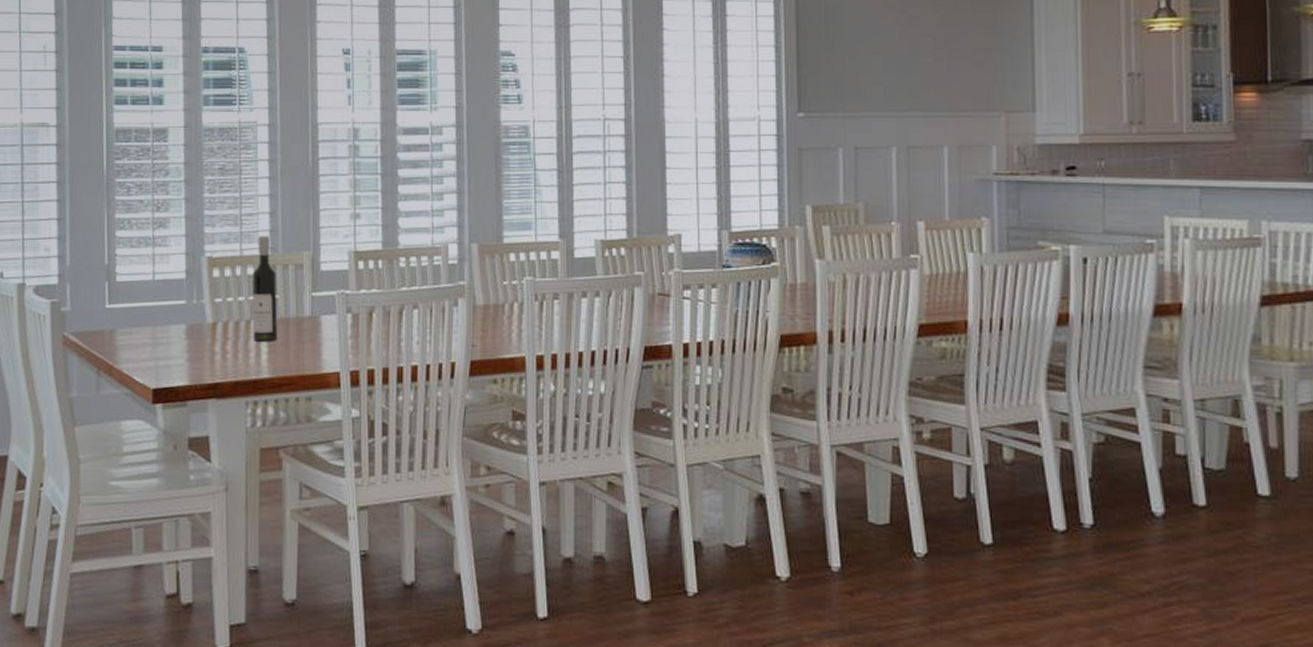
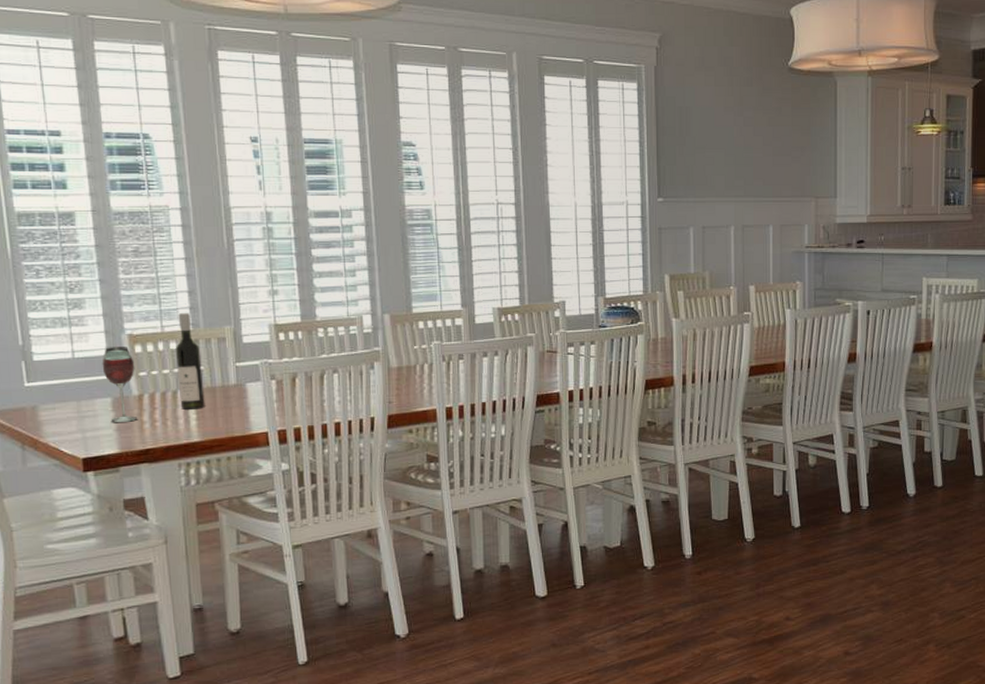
wineglass: none [180,270,212,352] -> present [102,347,138,422]

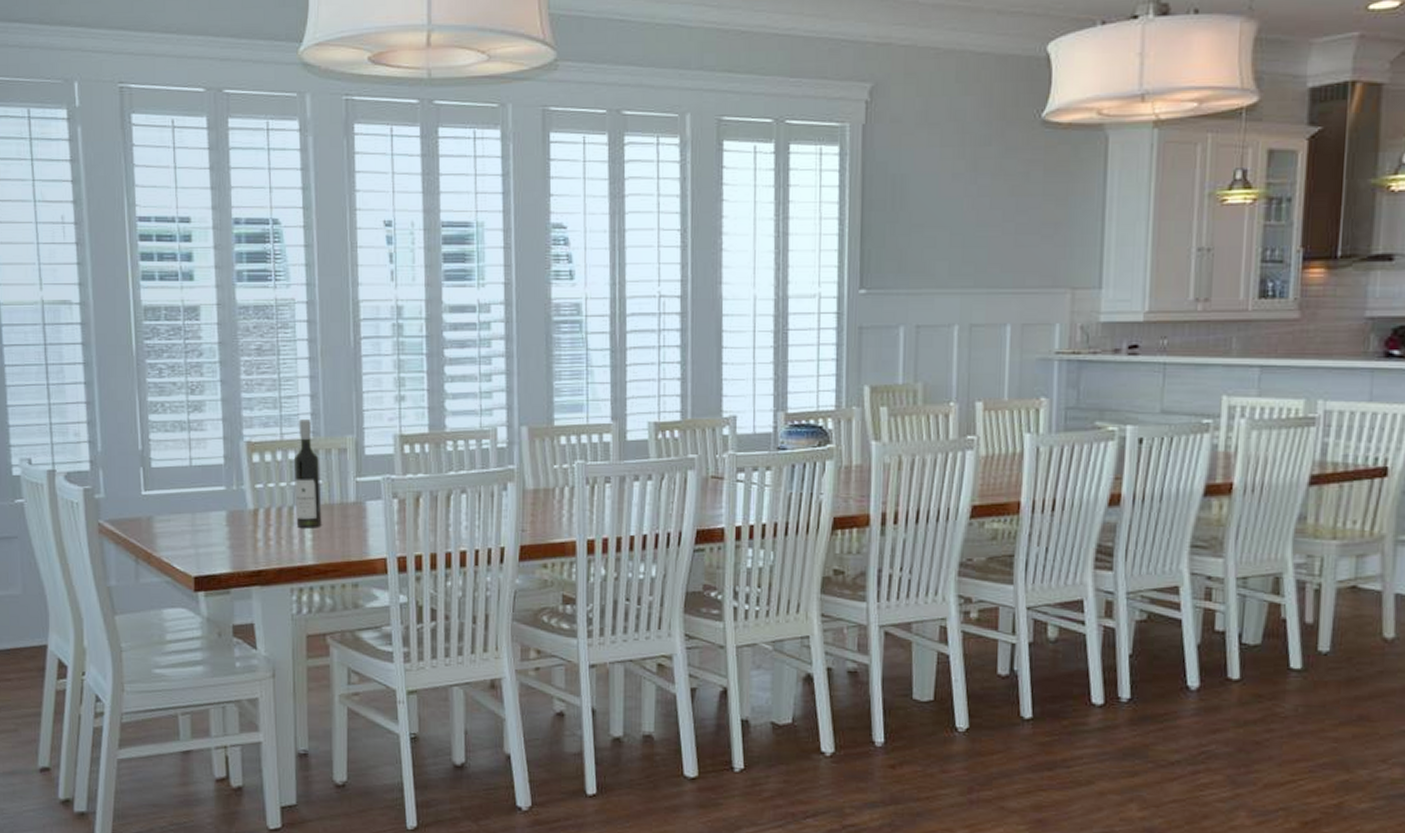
wineglass: present [102,347,138,422] -> none [219,455,252,539]

